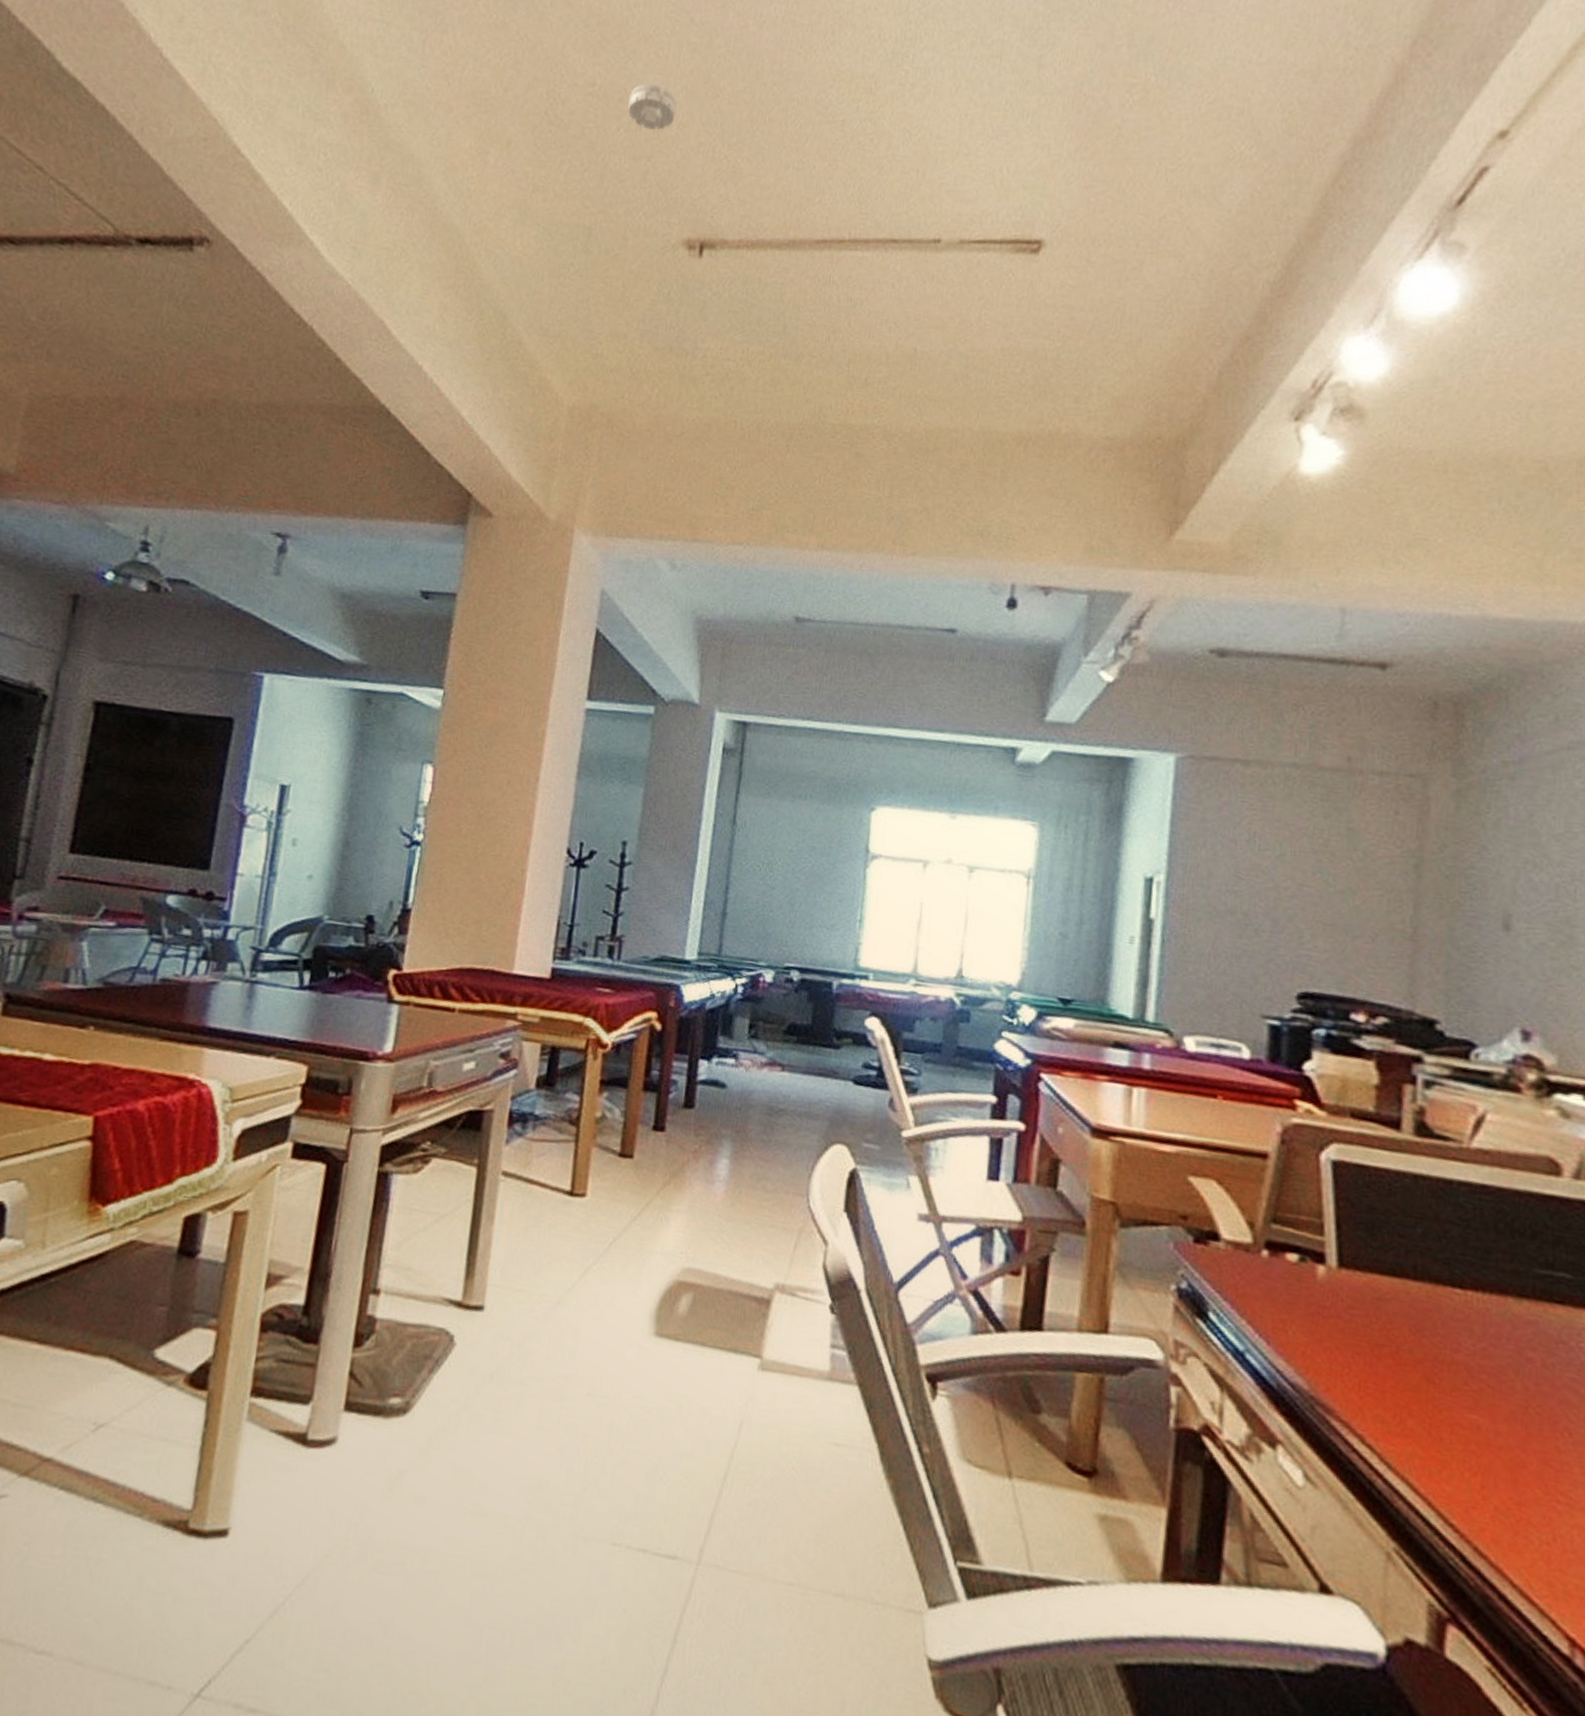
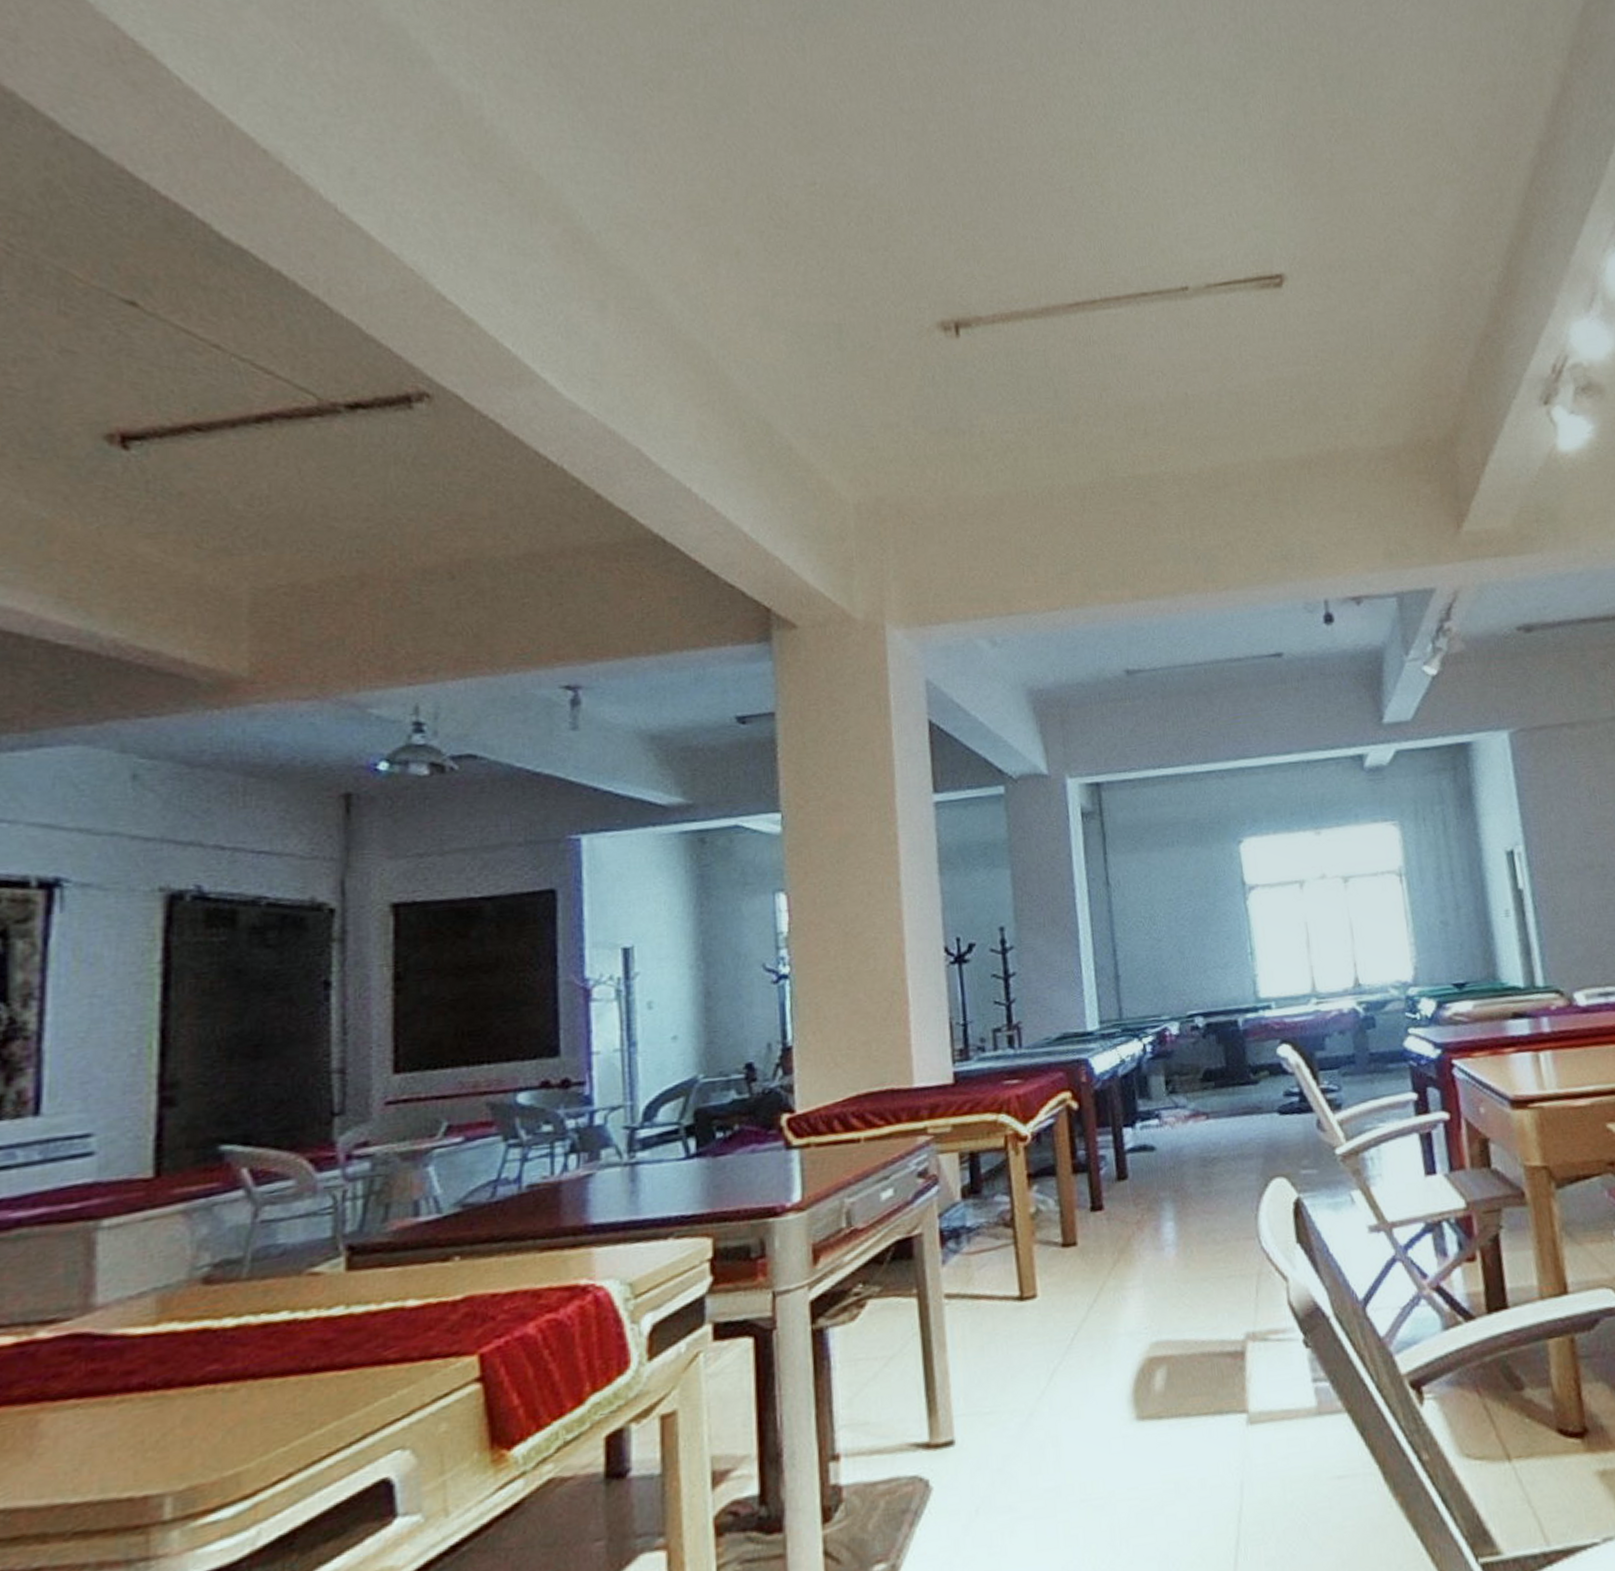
smoke detector: present [628,82,677,131] -> none [853,174,904,221]

